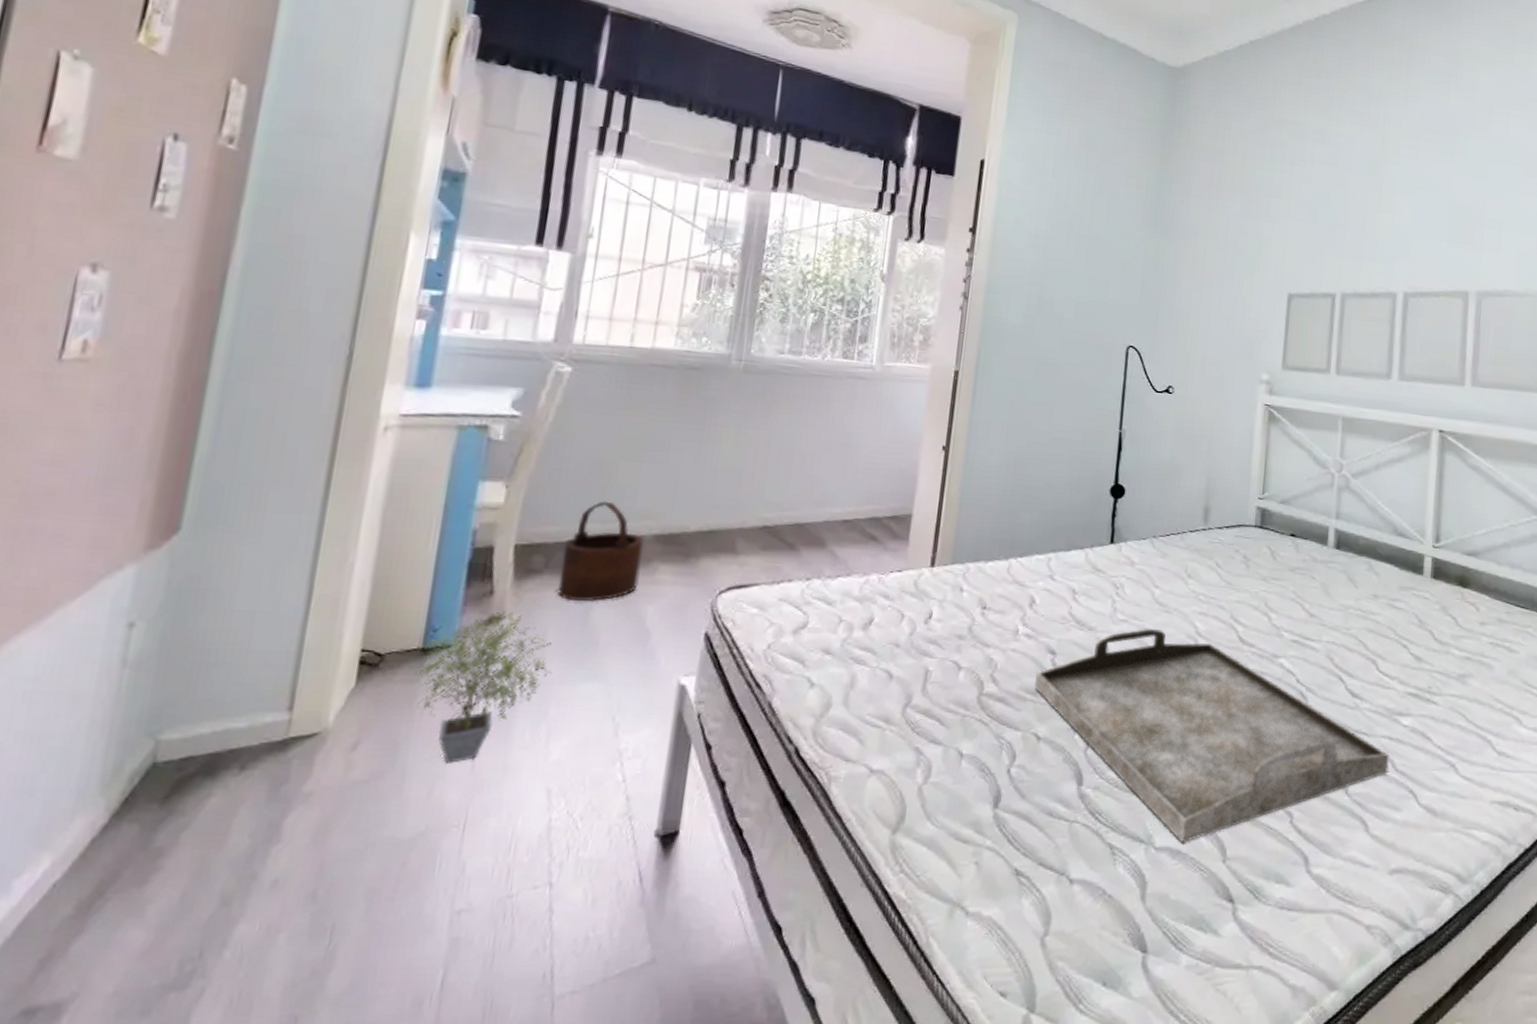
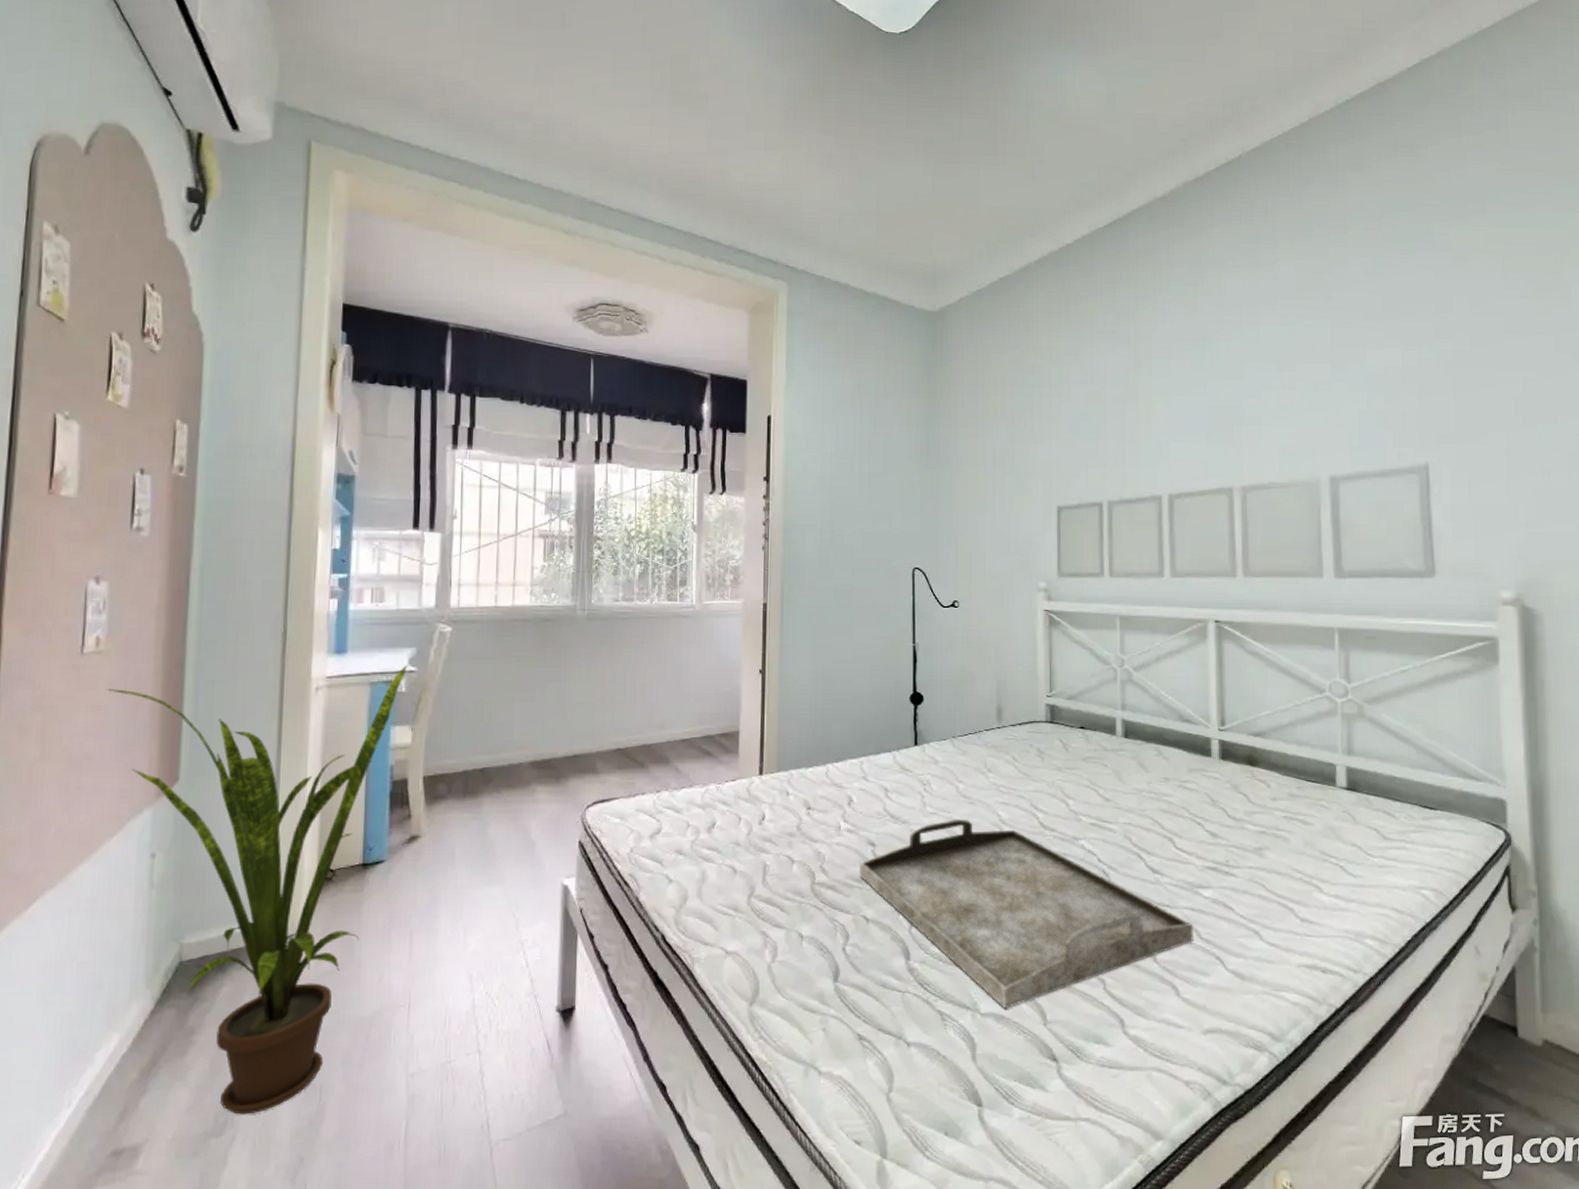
house plant: none [90,407,511,962] -> present [107,665,409,1115]
potted plant: present [416,611,552,763] -> none [358,831,463,956]
wooden bucket: present [557,501,644,603] -> none [460,736,523,820]

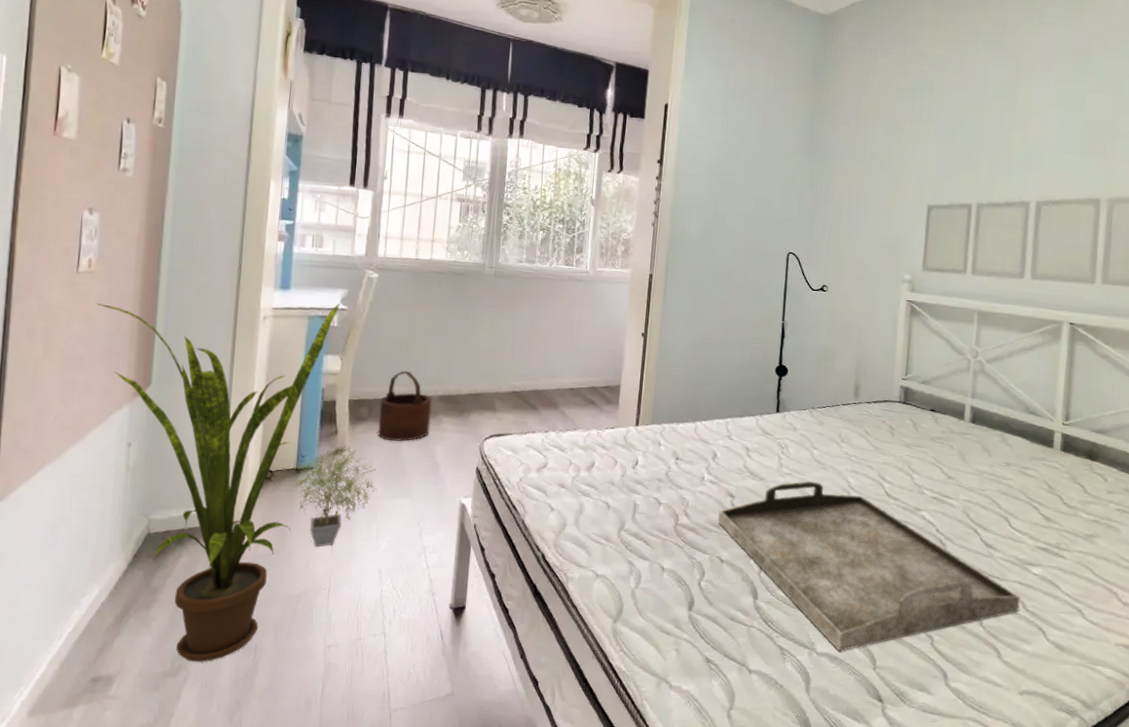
potted plant: none [358,831,463,956] -> present [292,446,377,547]
wooden bucket: none [460,736,523,820] -> present [378,370,432,442]

